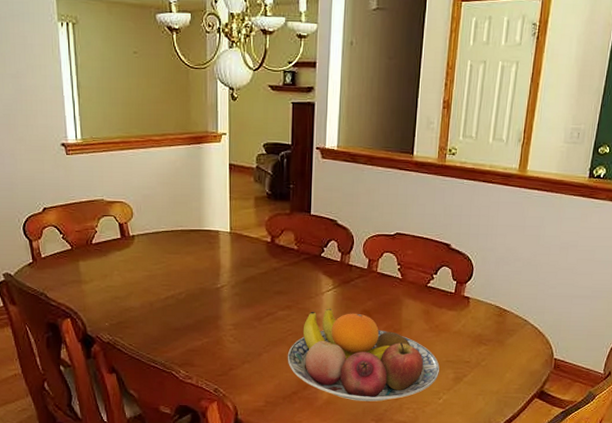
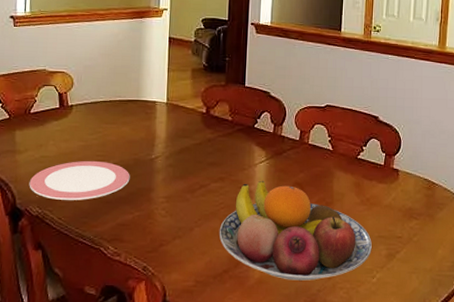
plate: none [97,290,197,328] -> present [29,161,130,200]

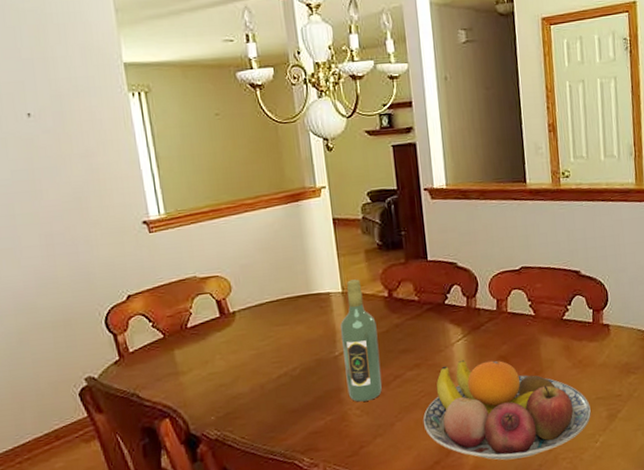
plate: present [29,161,130,200] -> none [200,368,315,419]
wine bottle: none [157,93,192,204] -> present [340,279,382,402]

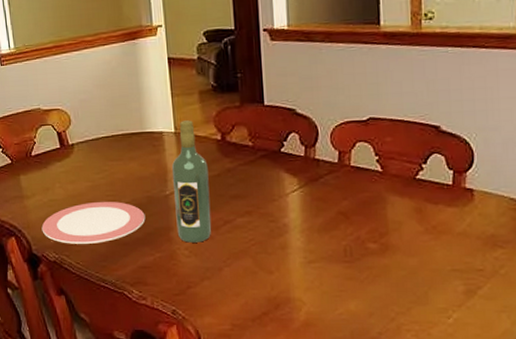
plate: none [200,368,315,419] -> present [41,202,146,244]
fruit bowl: present [423,359,591,460] -> none [252,211,444,322]

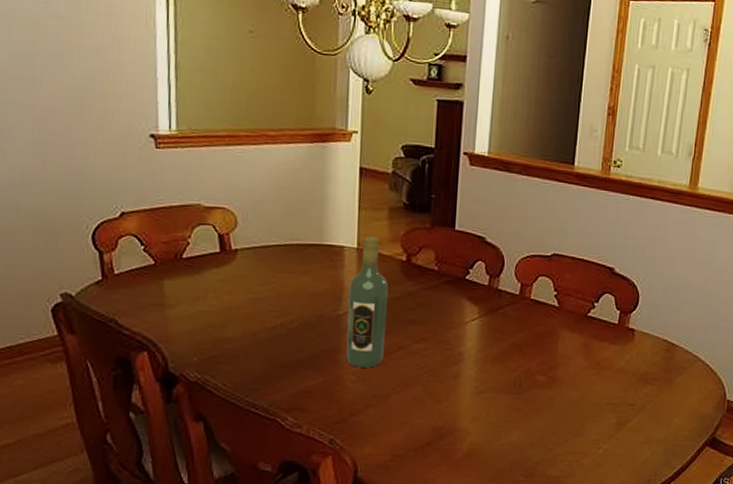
plate: present [41,202,146,244] -> none [184,317,312,364]

